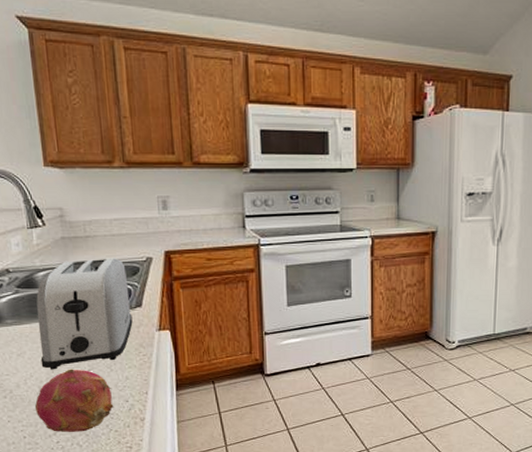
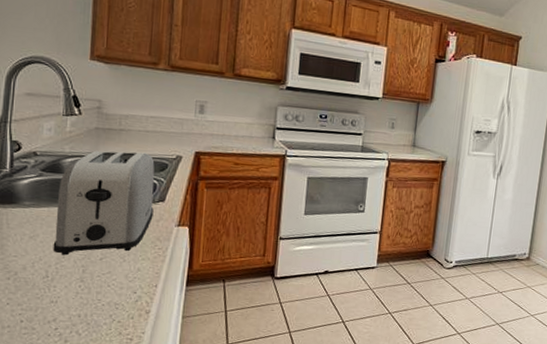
fruit: present [34,369,114,432] -> none [38,255,122,320]

